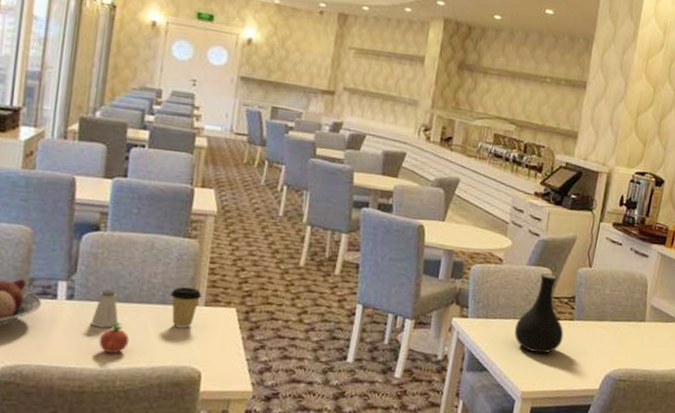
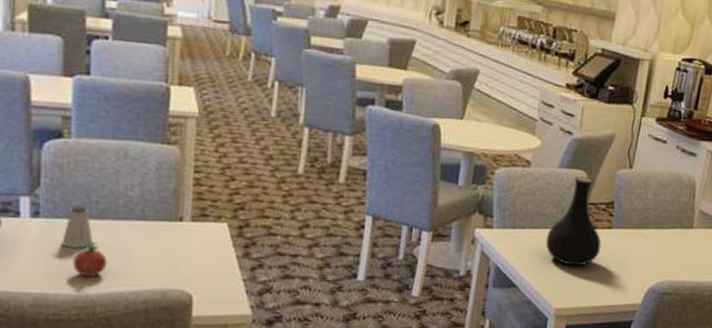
coffee cup: present [170,287,202,329] -> none [150,200,188,247]

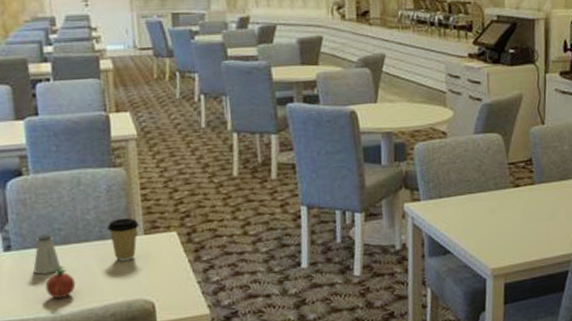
coffee cup: none [150,200,188,247] -> present [106,218,140,262]
vase: present [545,176,602,266] -> none [472,139,527,226]

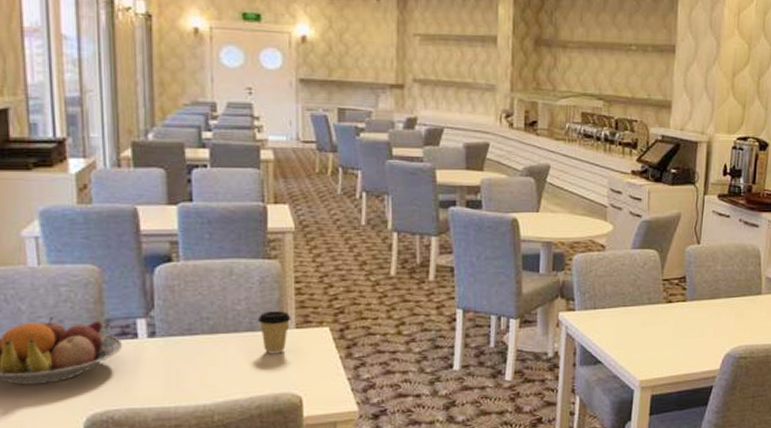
saltshaker: present [33,234,61,275] -> none [178,323,207,363]
apple: present [45,266,76,299] -> none [189,355,222,389]

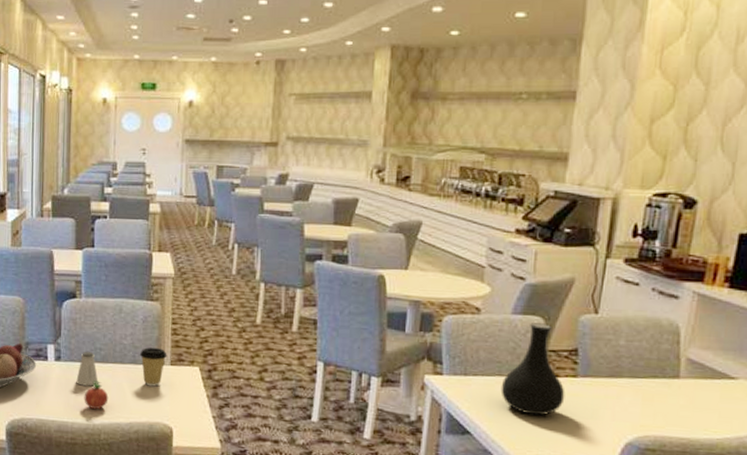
saltshaker: none [178,323,207,363] -> present [76,352,99,386]
apple: none [189,355,222,389] -> present [84,381,109,410]
vase: none [625,256,677,339] -> present [500,323,565,416]

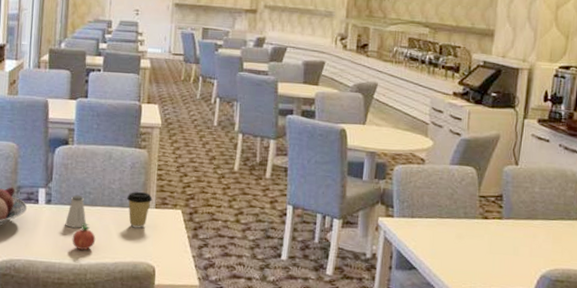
vase: present [500,323,565,416] -> none [441,172,493,253]

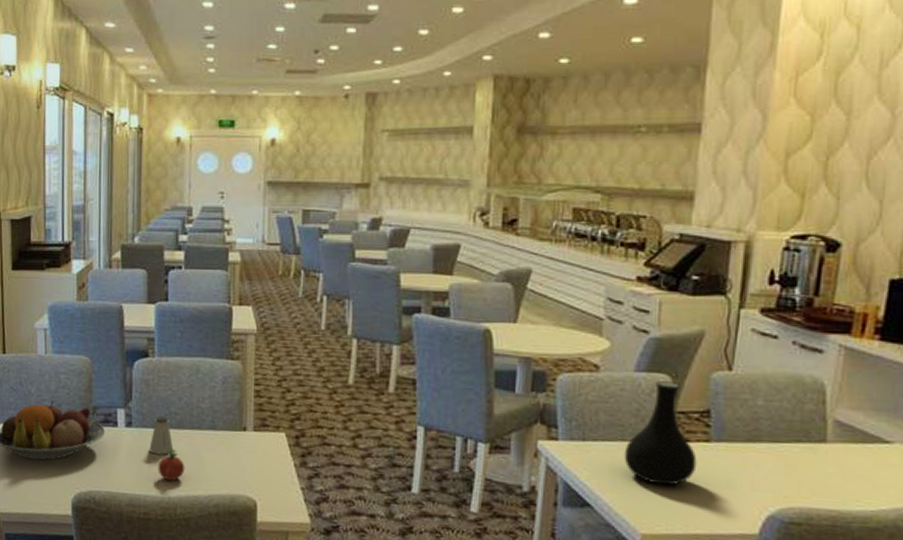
coffee cup: present [126,192,153,229] -> none [219,411,250,455]
vase: none [441,172,493,253] -> present [624,381,697,486]

